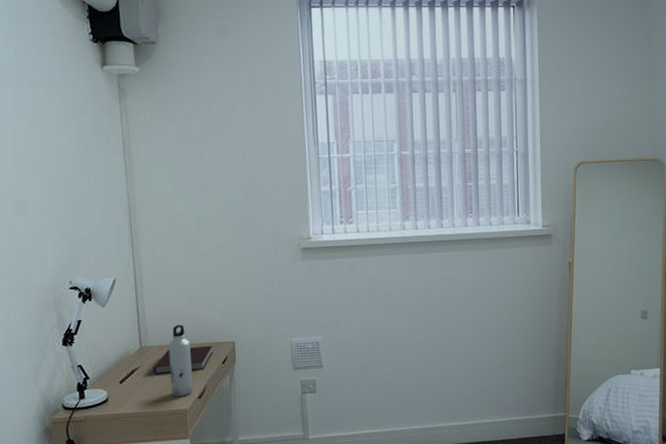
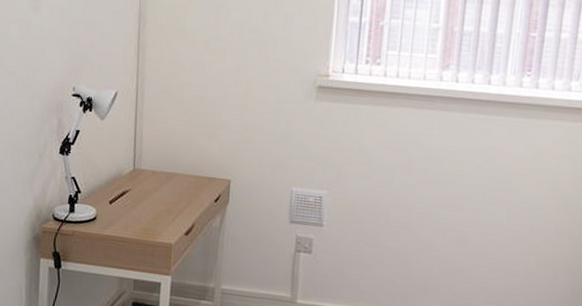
notebook: present [154,345,212,375] -> none [144,176,206,205]
water bottle: present [168,324,193,397] -> none [159,151,184,230]

